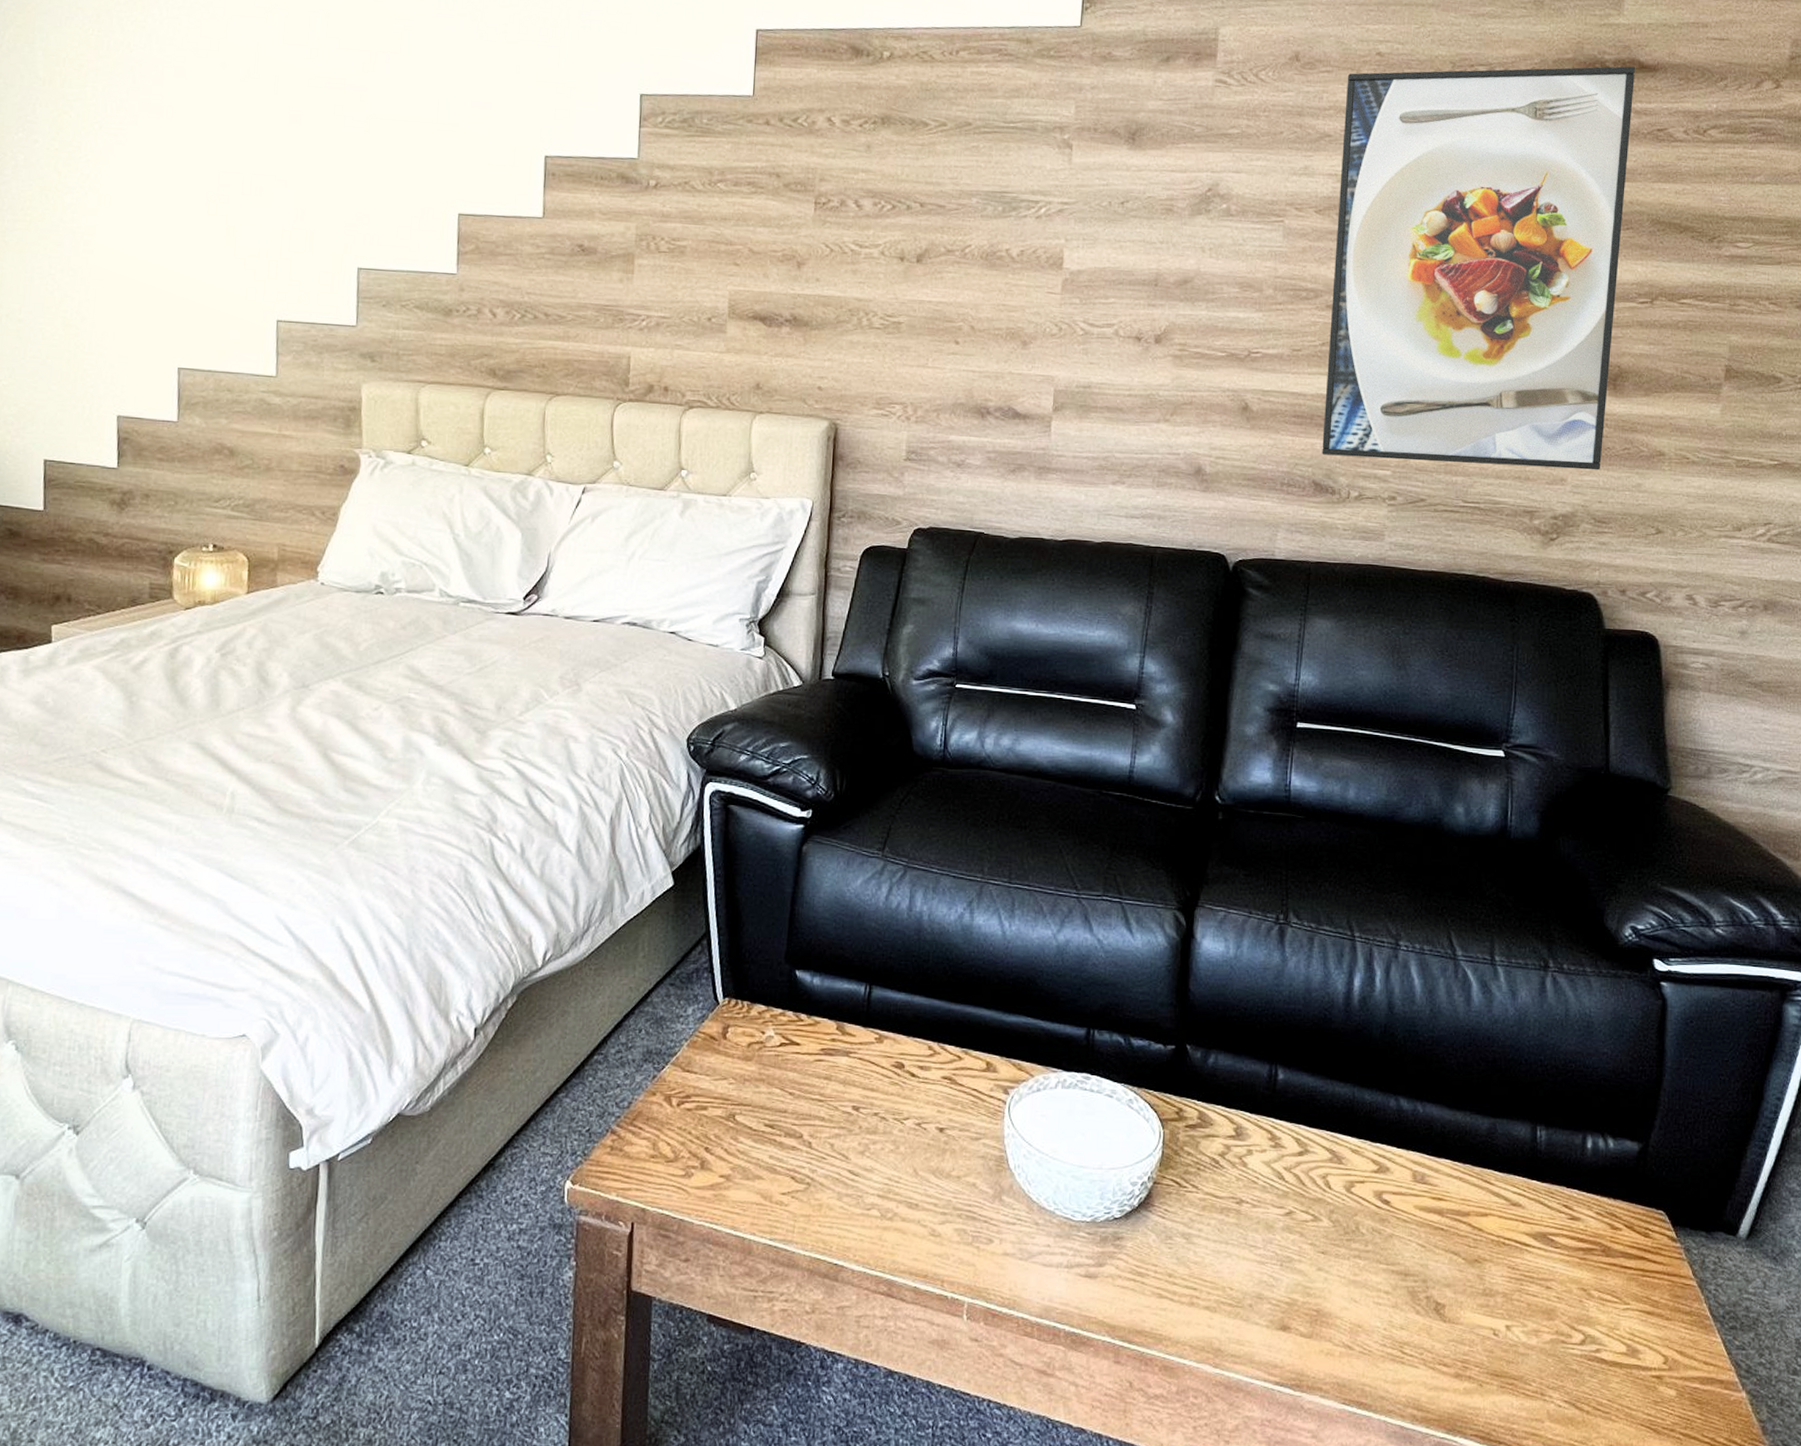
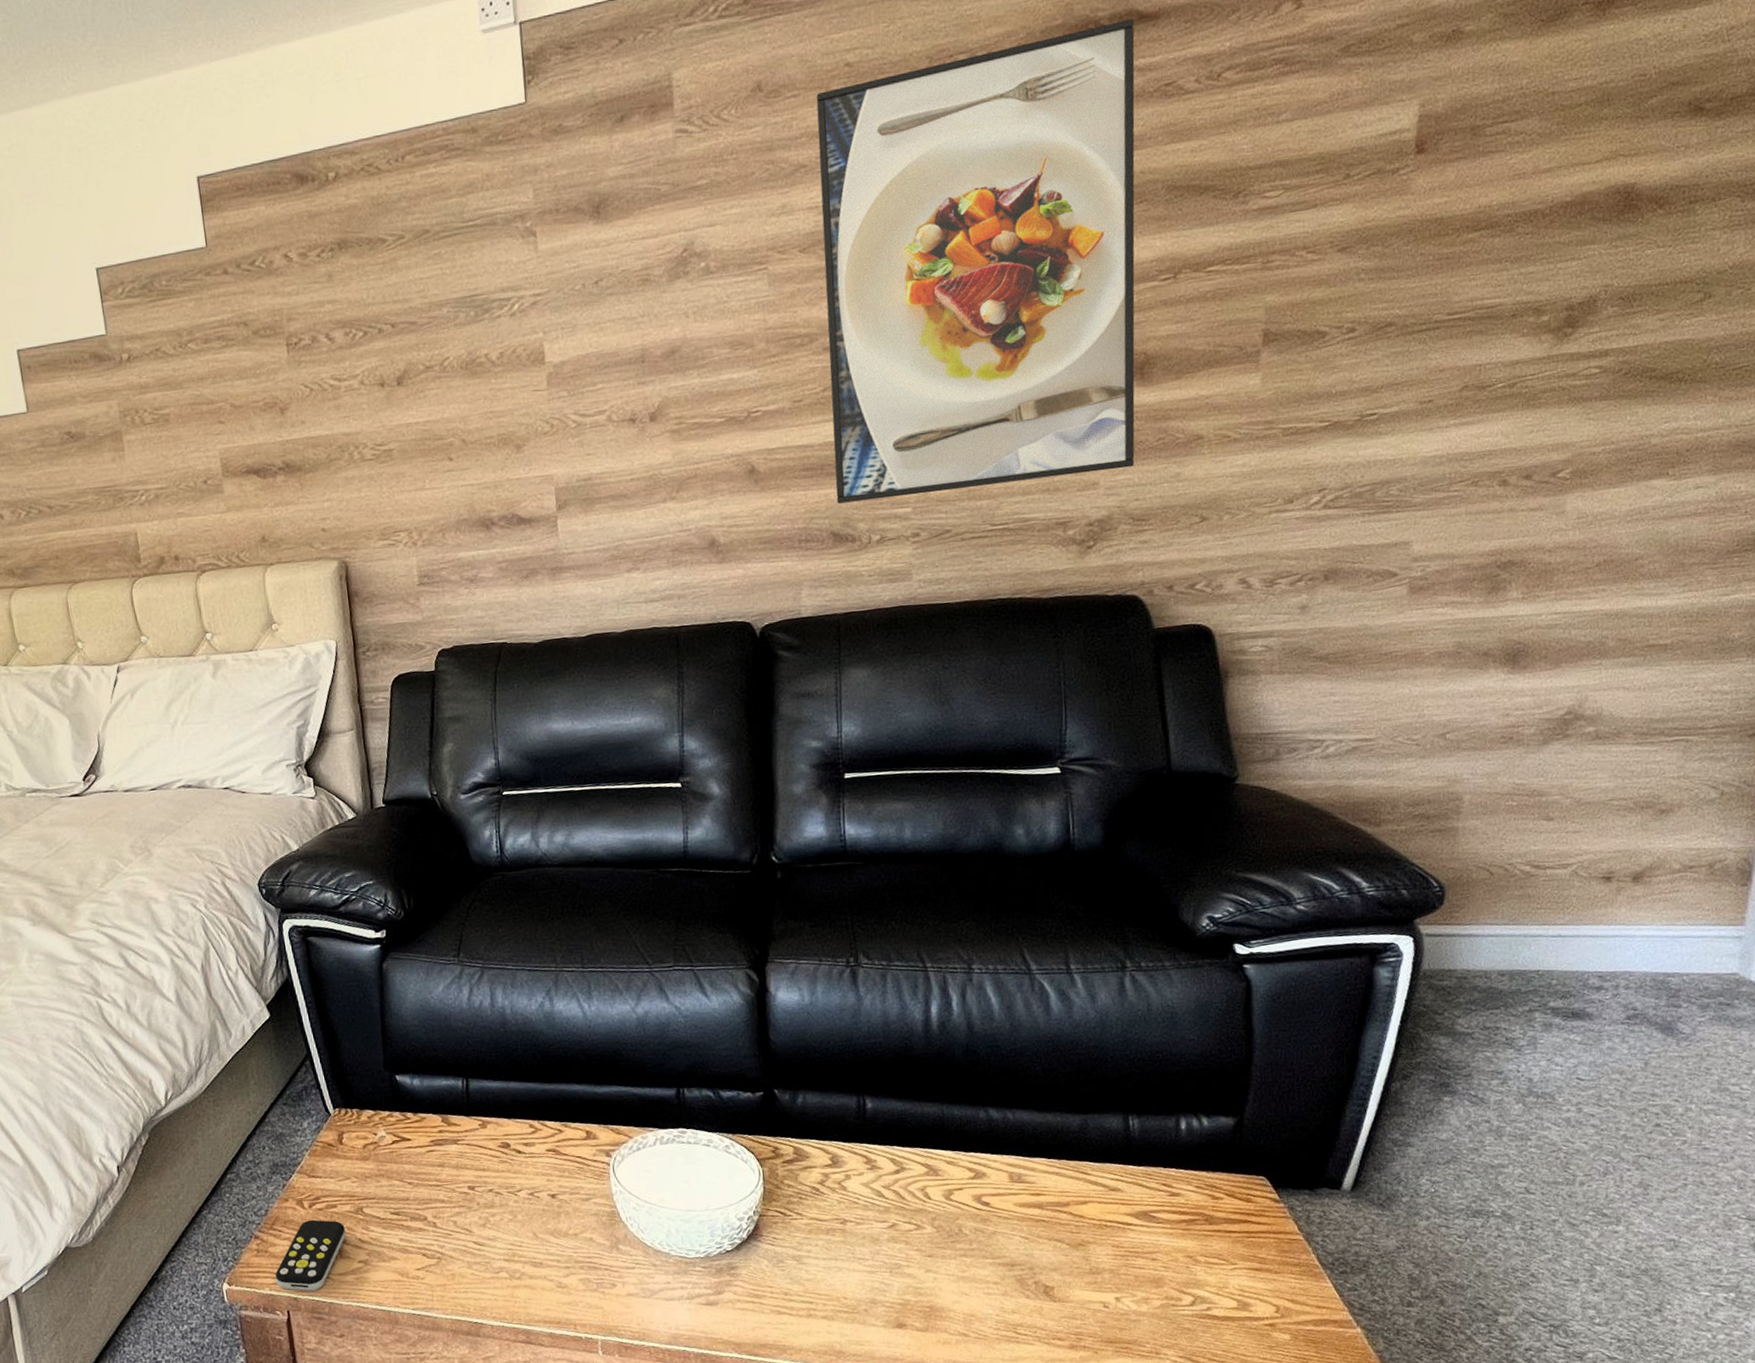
remote control: none [626,1120,712,1203] -> present [275,1219,346,1291]

